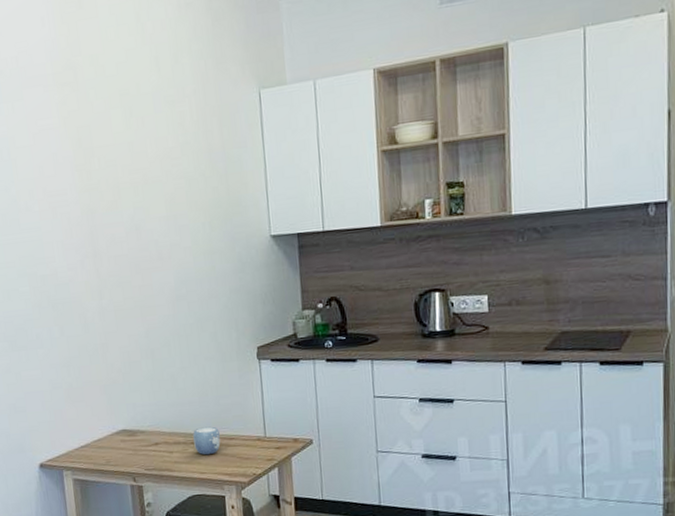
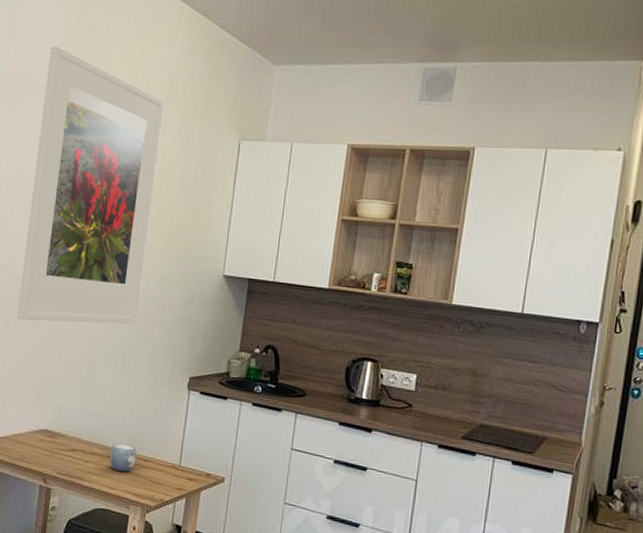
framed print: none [40,29,191,326] -> present [16,45,165,324]

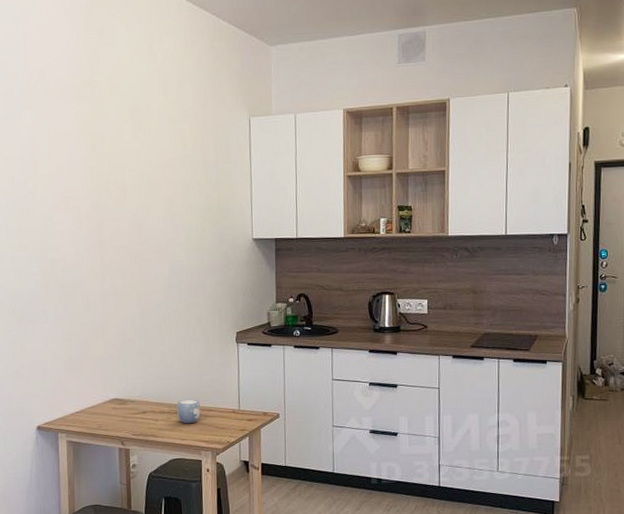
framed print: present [16,45,165,324] -> none [65,50,182,305]

